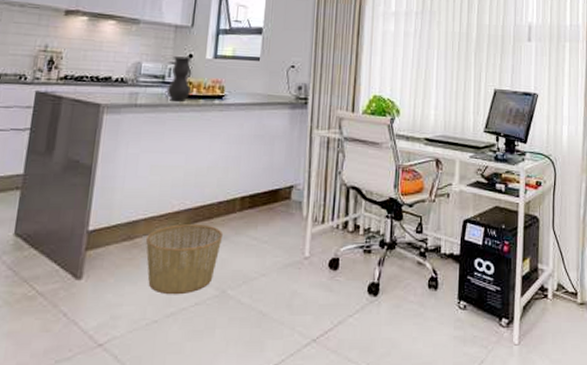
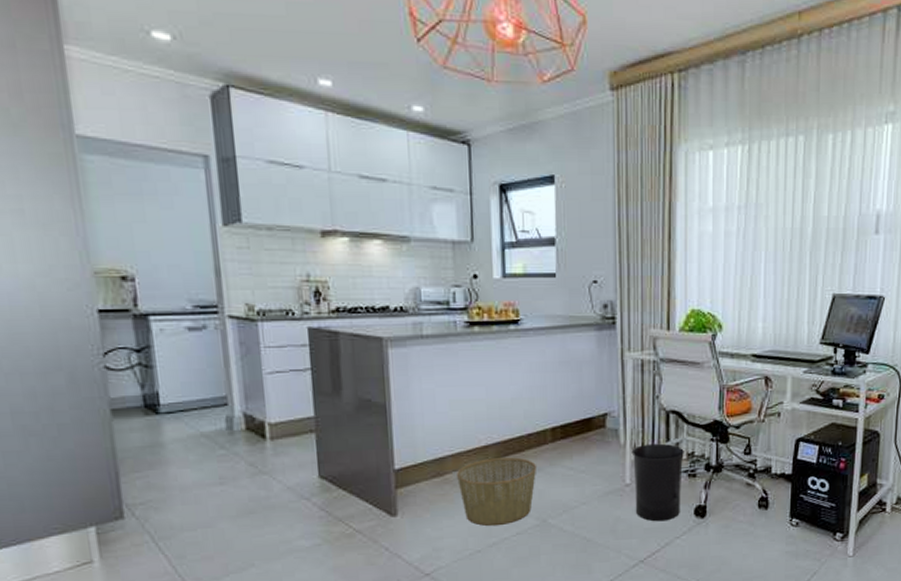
vase: present [166,55,193,103] -> none [453,276,482,331]
waste bin: none [312,217,361,298] -> present [631,443,684,522]

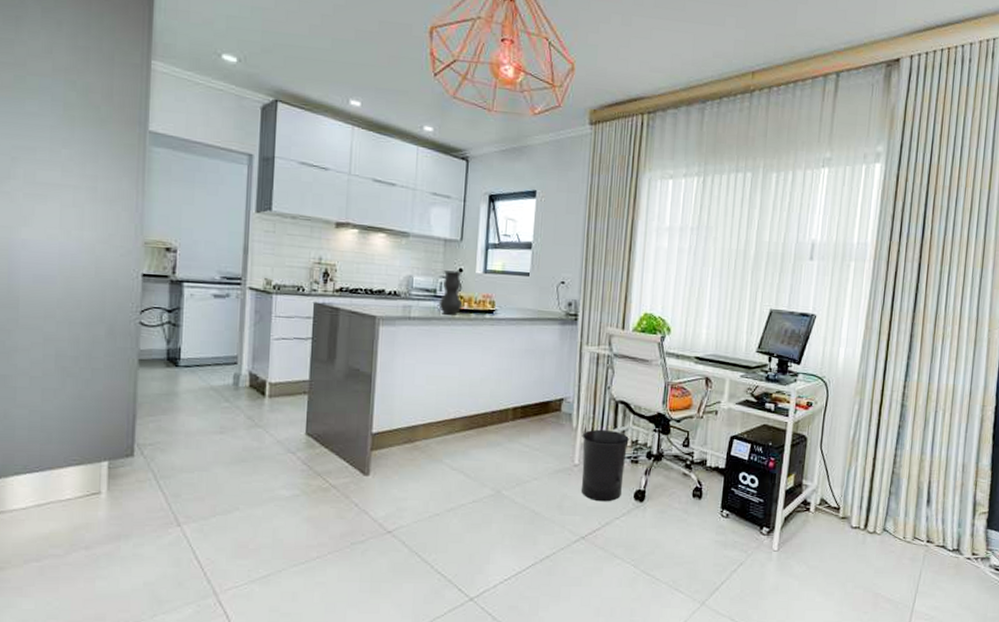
vase: none [453,276,482,331] -> present [438,270,464,316]
basket: present [457,457,537,526] -> none [426,430,497,492]

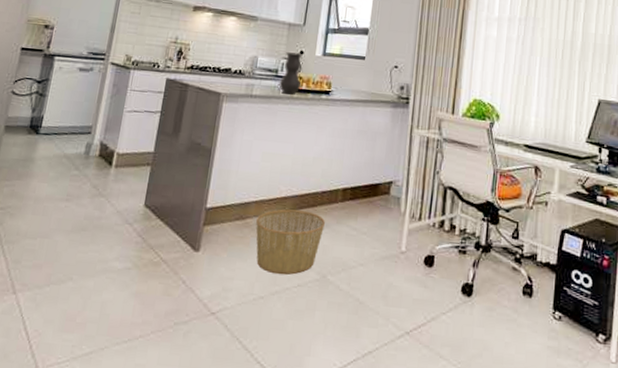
basket: none [426,430,497,492] -> present [255,209,326,275]
waste bin: present [581,429,629,502] -> none [408,215,457,295]

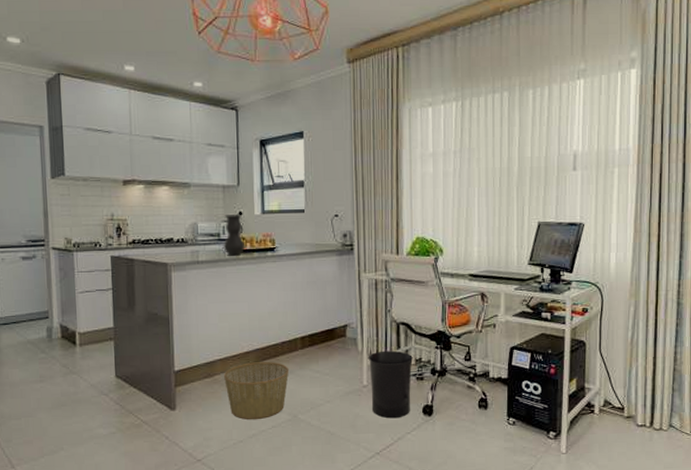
waste bin: none [408,215,457,295] -> present [368,350,413,419]

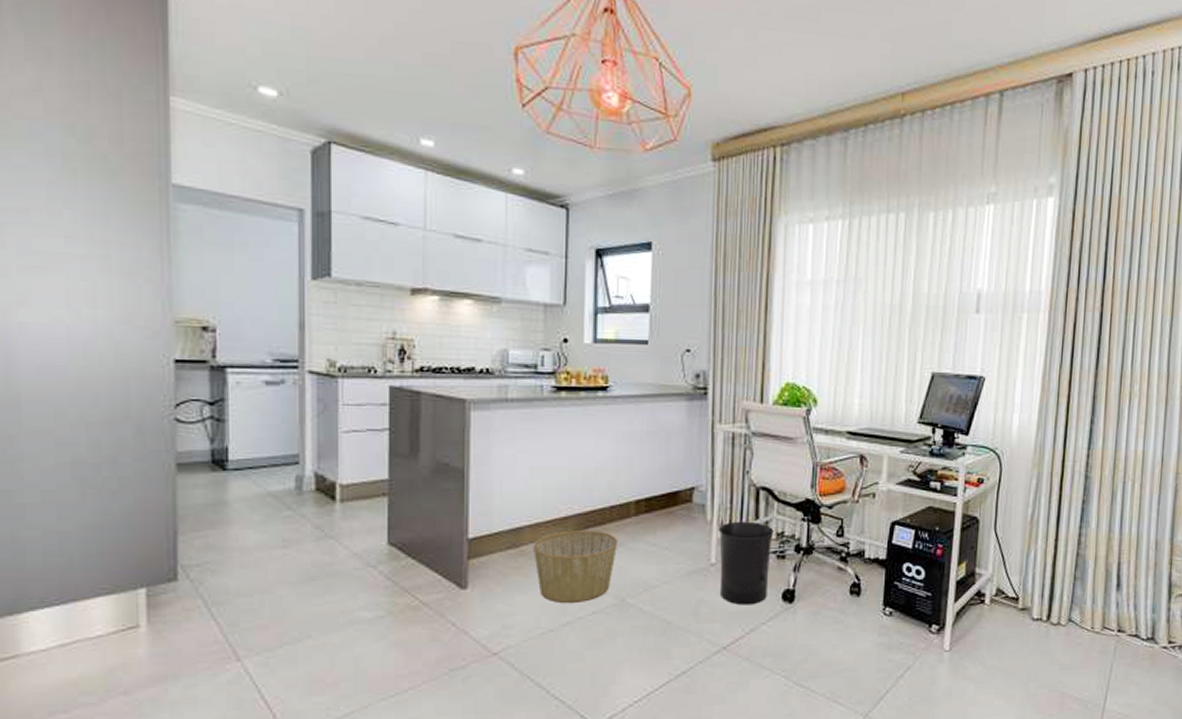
vase: present [223,213,246,257] -> none [540,340,570,396]

